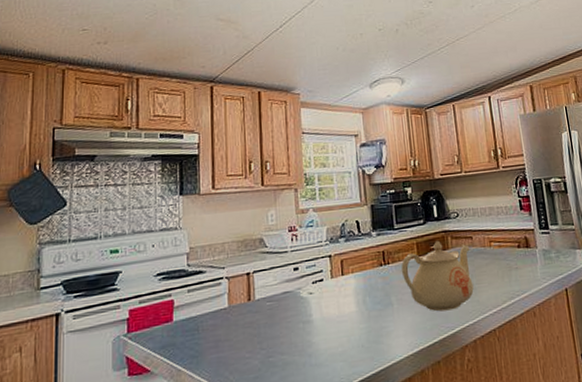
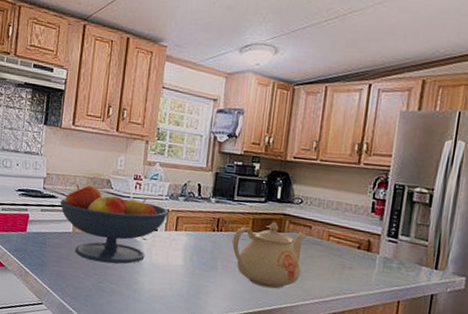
fruit bowl: none [209,248,332,335] -> present [60,185,169,264]

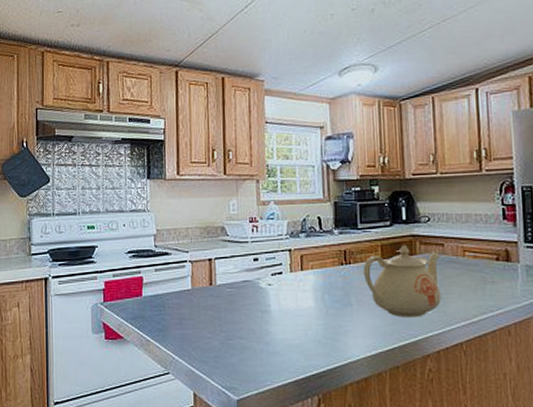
fruit bowl: present [60,185,169,264] -> none [174,235,292,317]

